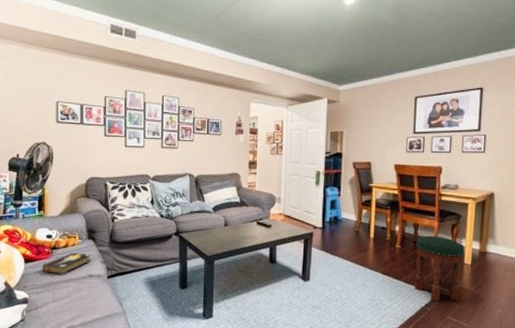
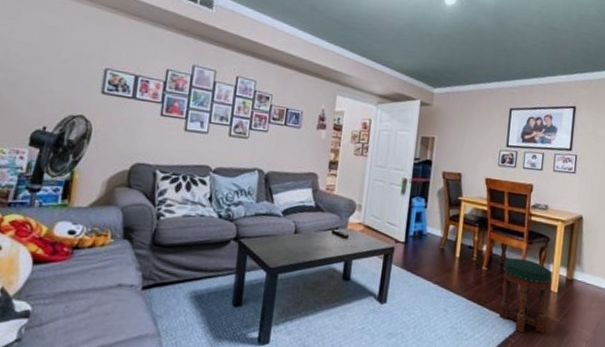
hardback book: present [42,252,91,275] -> none [56,254,125,282]

